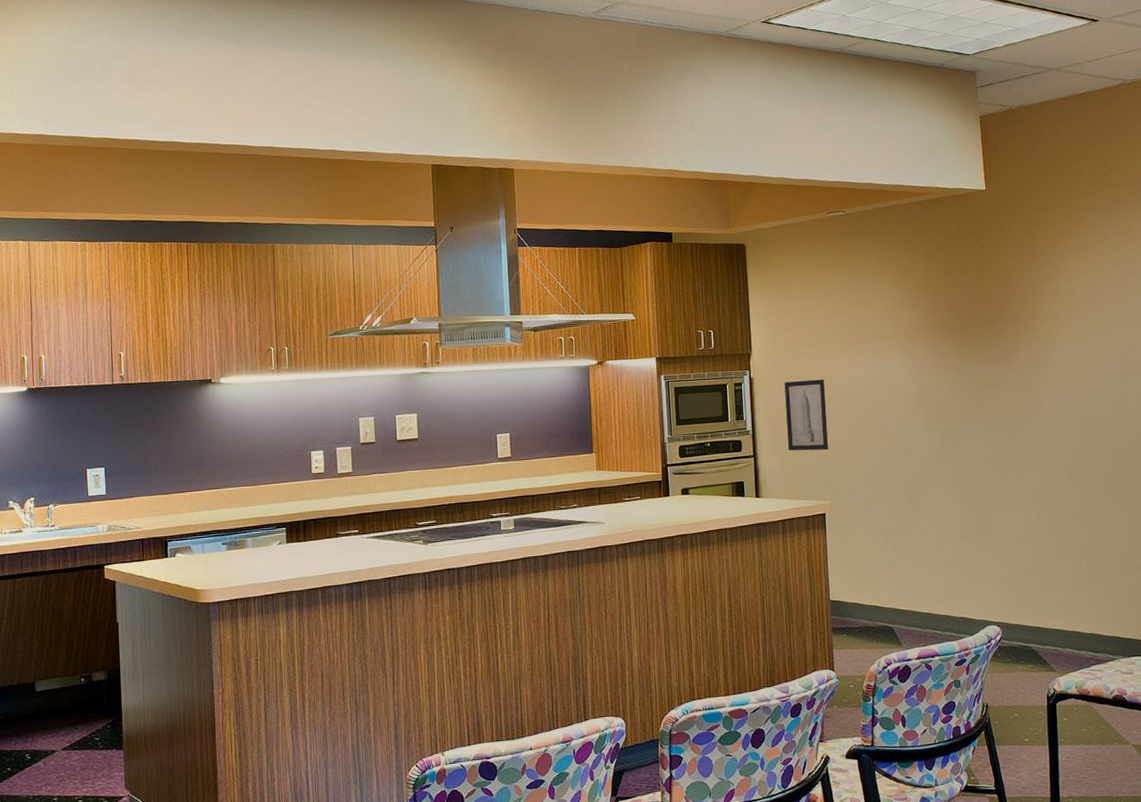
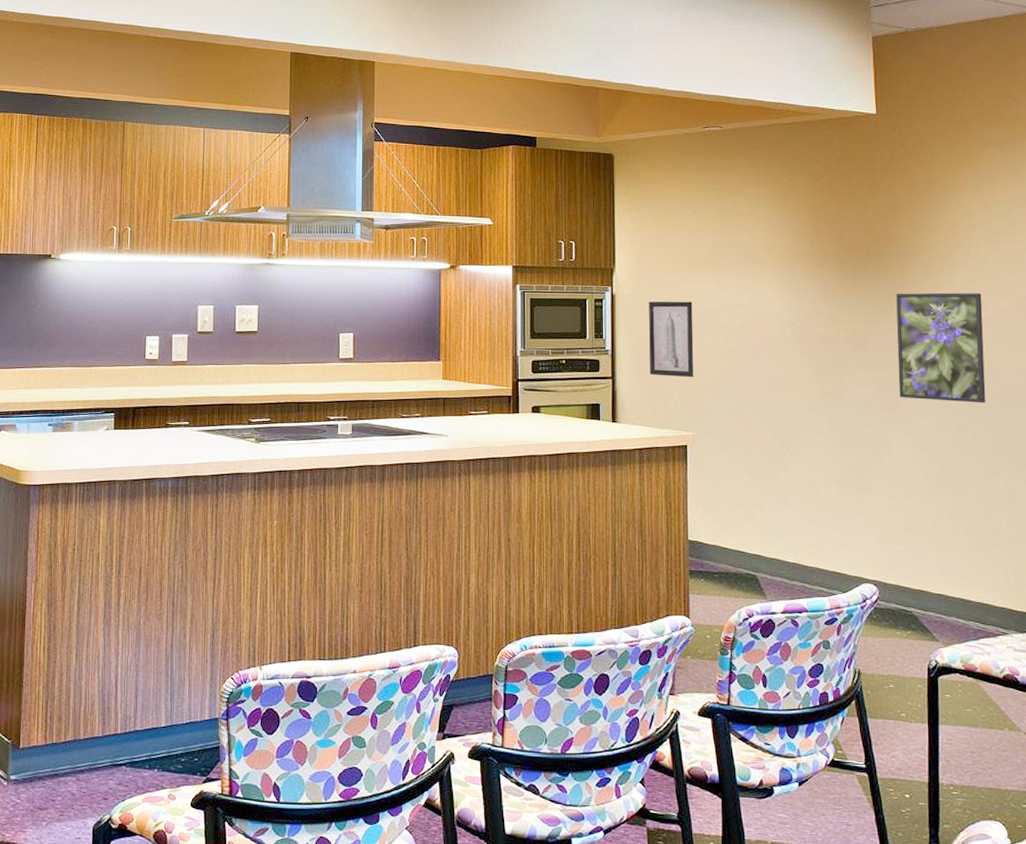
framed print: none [1009,352,1092,454] -> present [896,292,986,403]

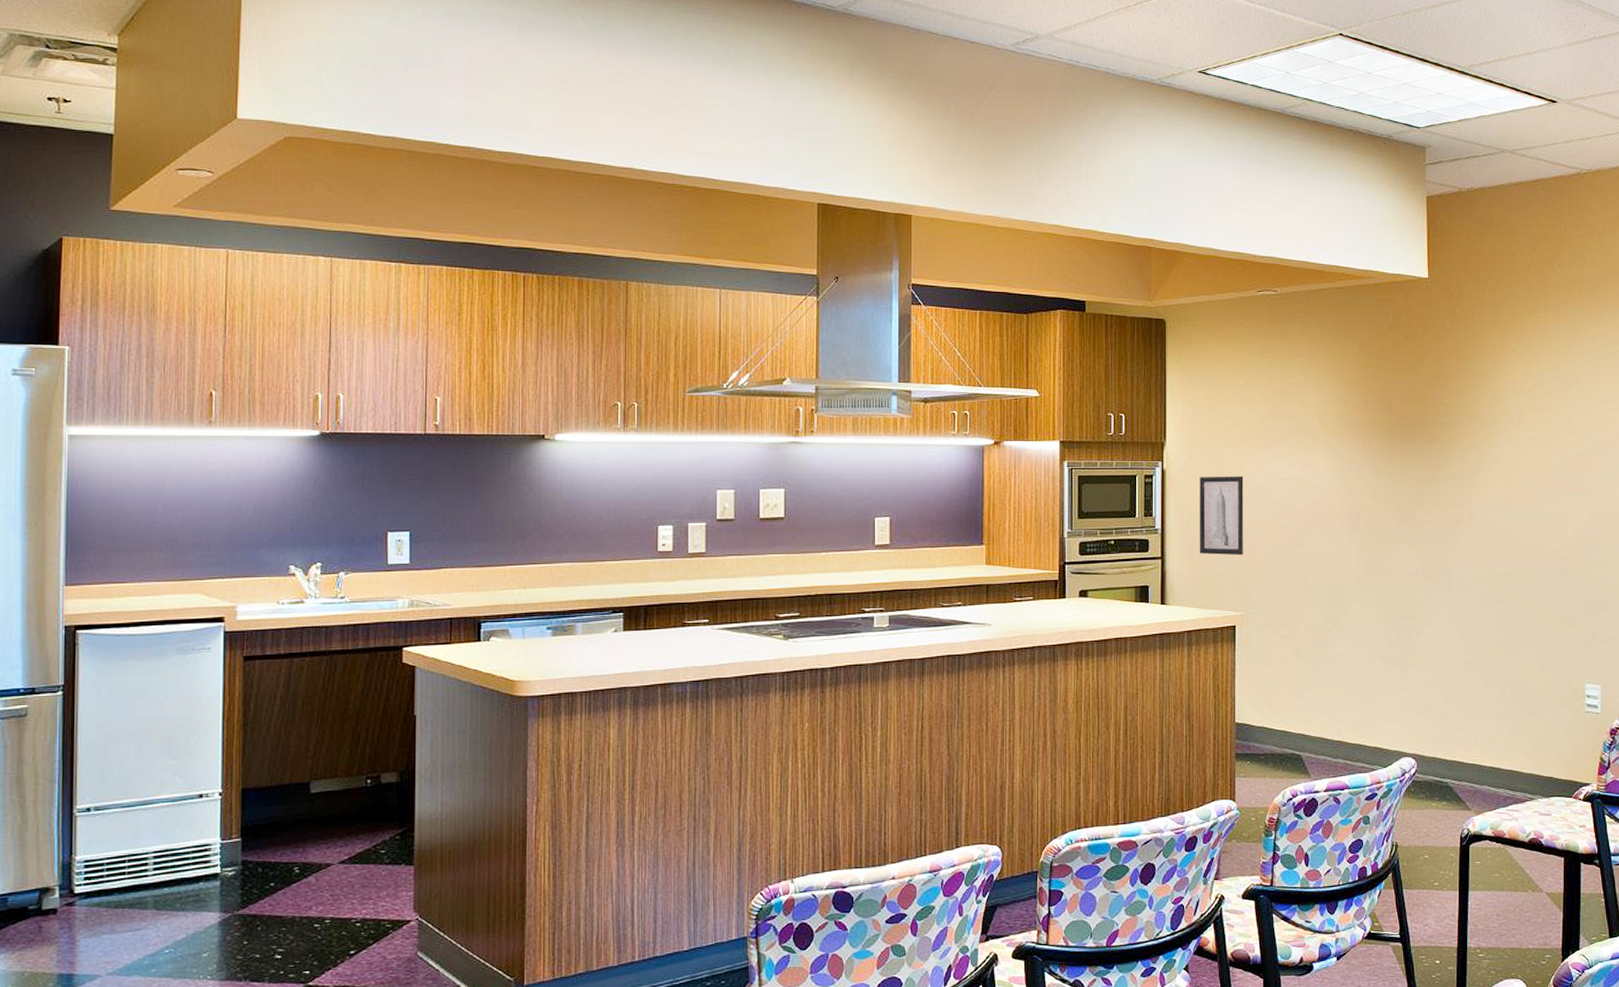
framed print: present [896,292,986,403] -> none [1441,462,1523,573]

